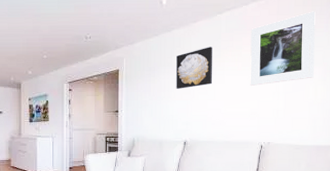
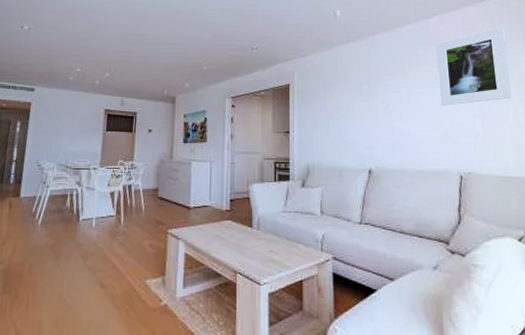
wall art: present [176,47,213,89] -> none [354,61,398,108]

